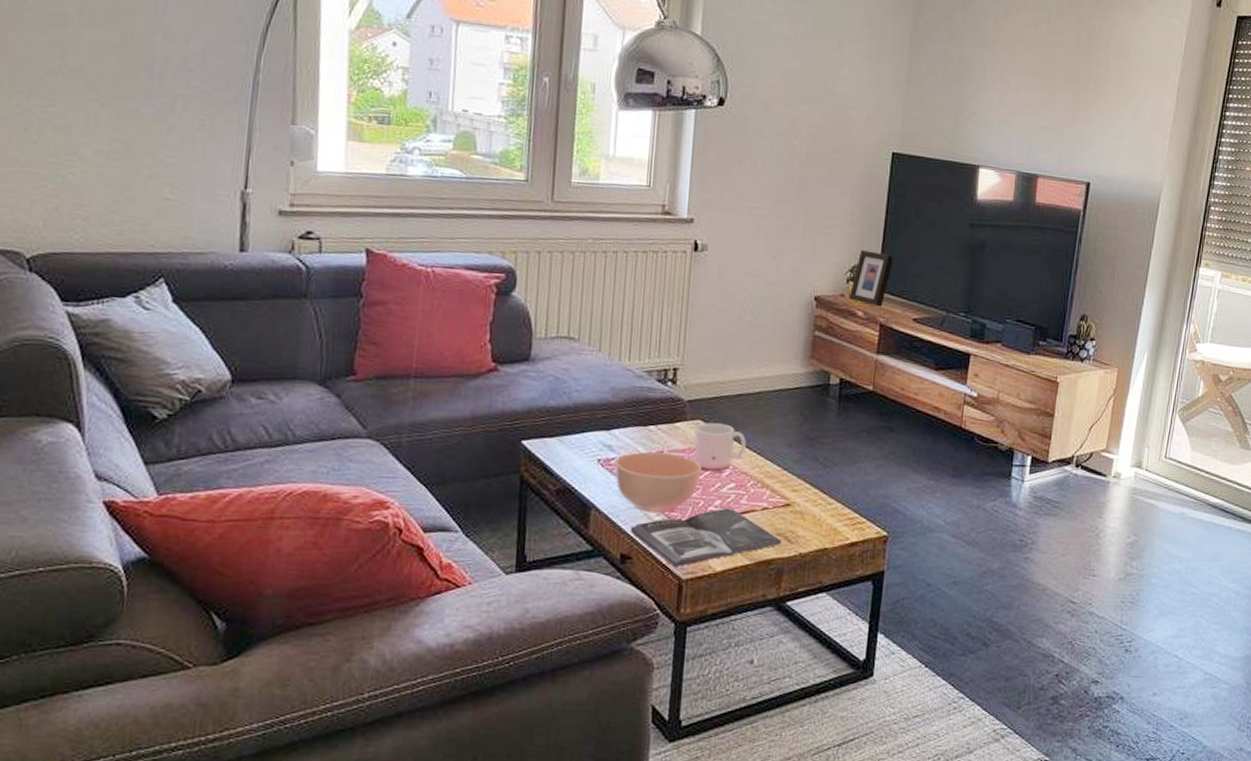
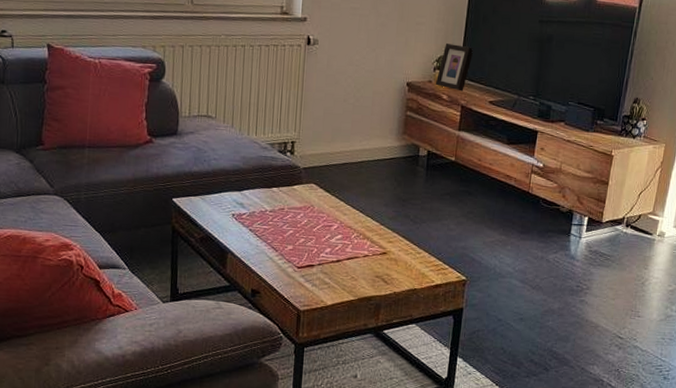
bowl: present [615,452,701,514] -> none [246,208,315,258]
magazine: present [630,507,782,567] -> none [258,254,380,300]
mug: present [693,423,746,470] -> none [308,186,351,225]

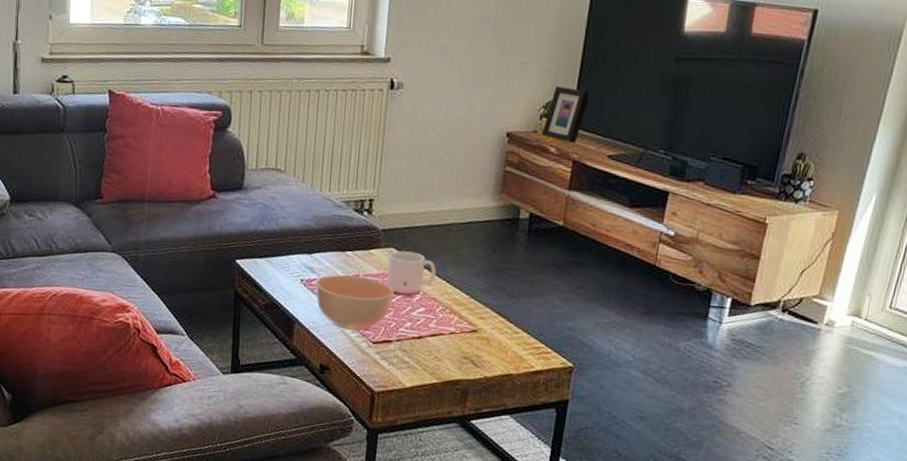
bowl: none [246,208,315,258] -> present [316,274,394,332]
mug: none [308,186,351,225] -> present [386,250,436,296]

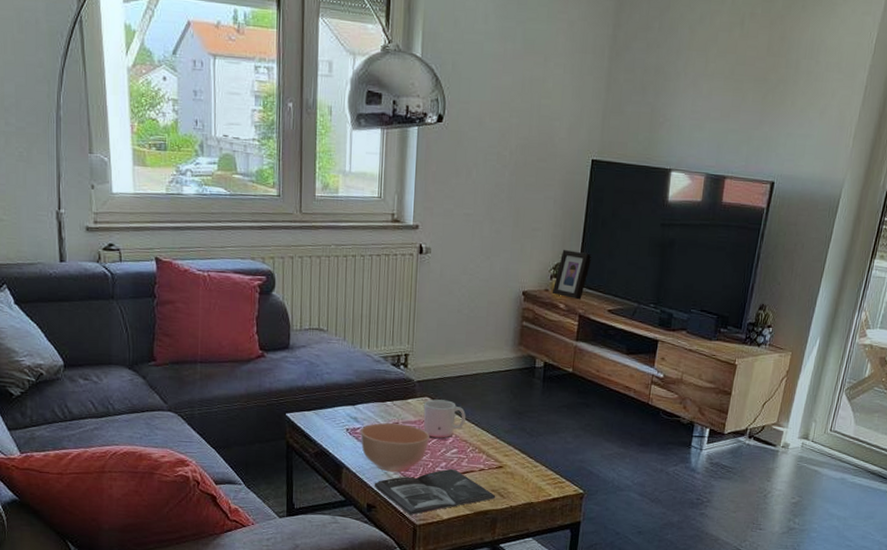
magazine: none [328,329,468,380] -> present [374,468,496,515]

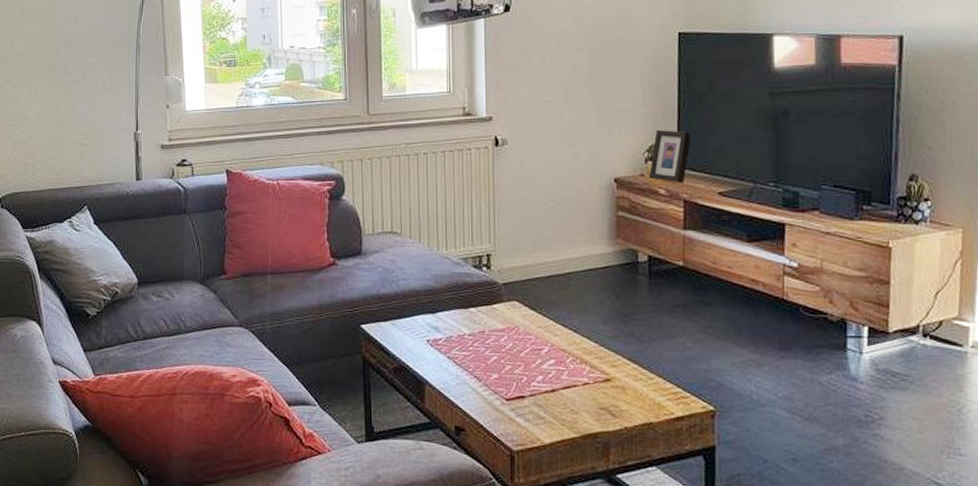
bowl: present [360,423,429,473] -> none [443,332,521,389]
magazine: present [374,468,496,515] -> none [461,383,606,439]
mug: present [423,399,466,439] -> none [512,303,561,348]

